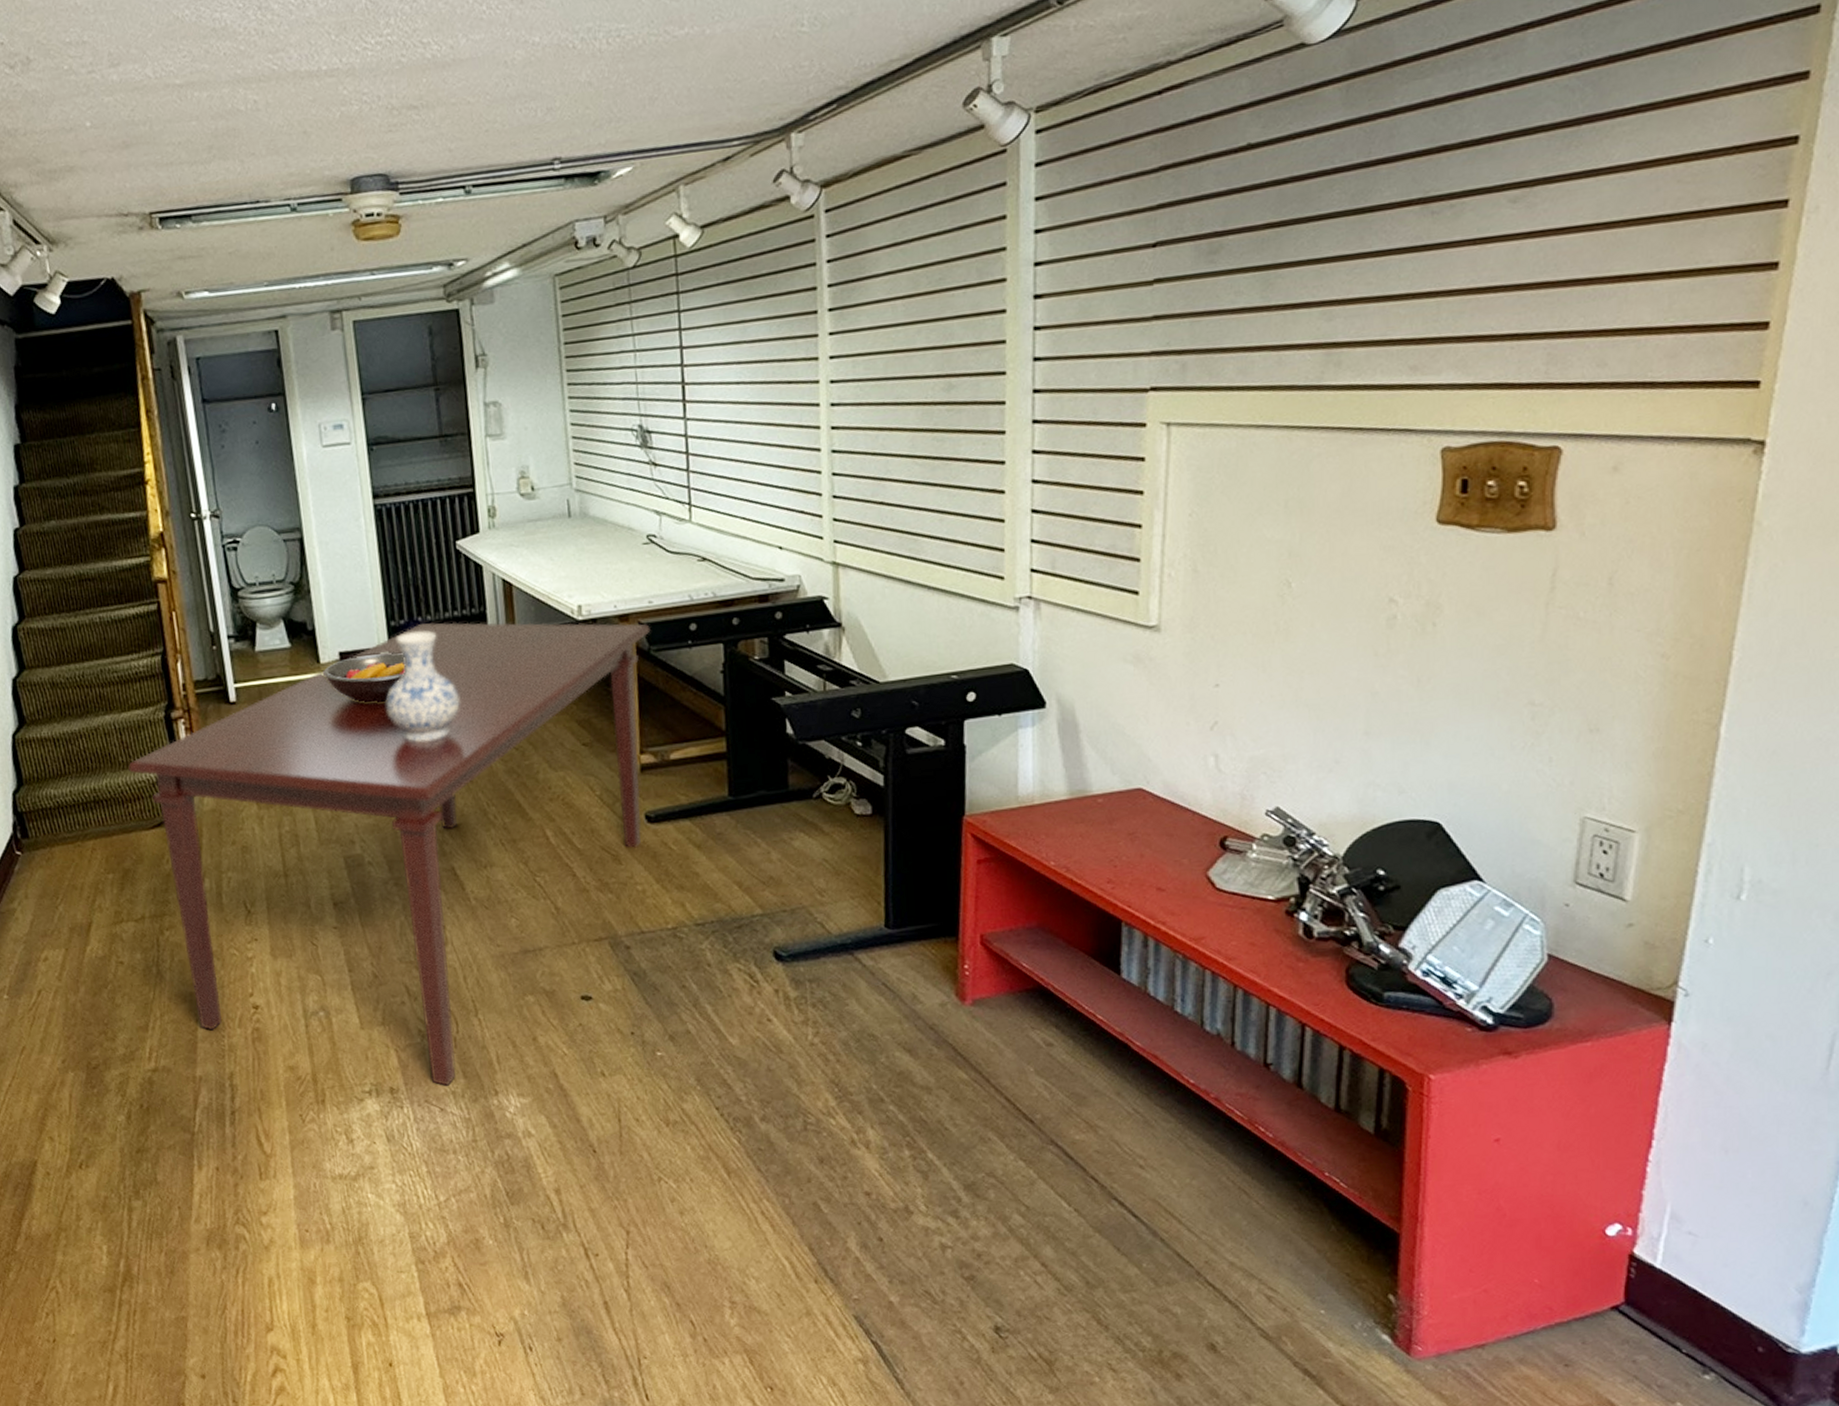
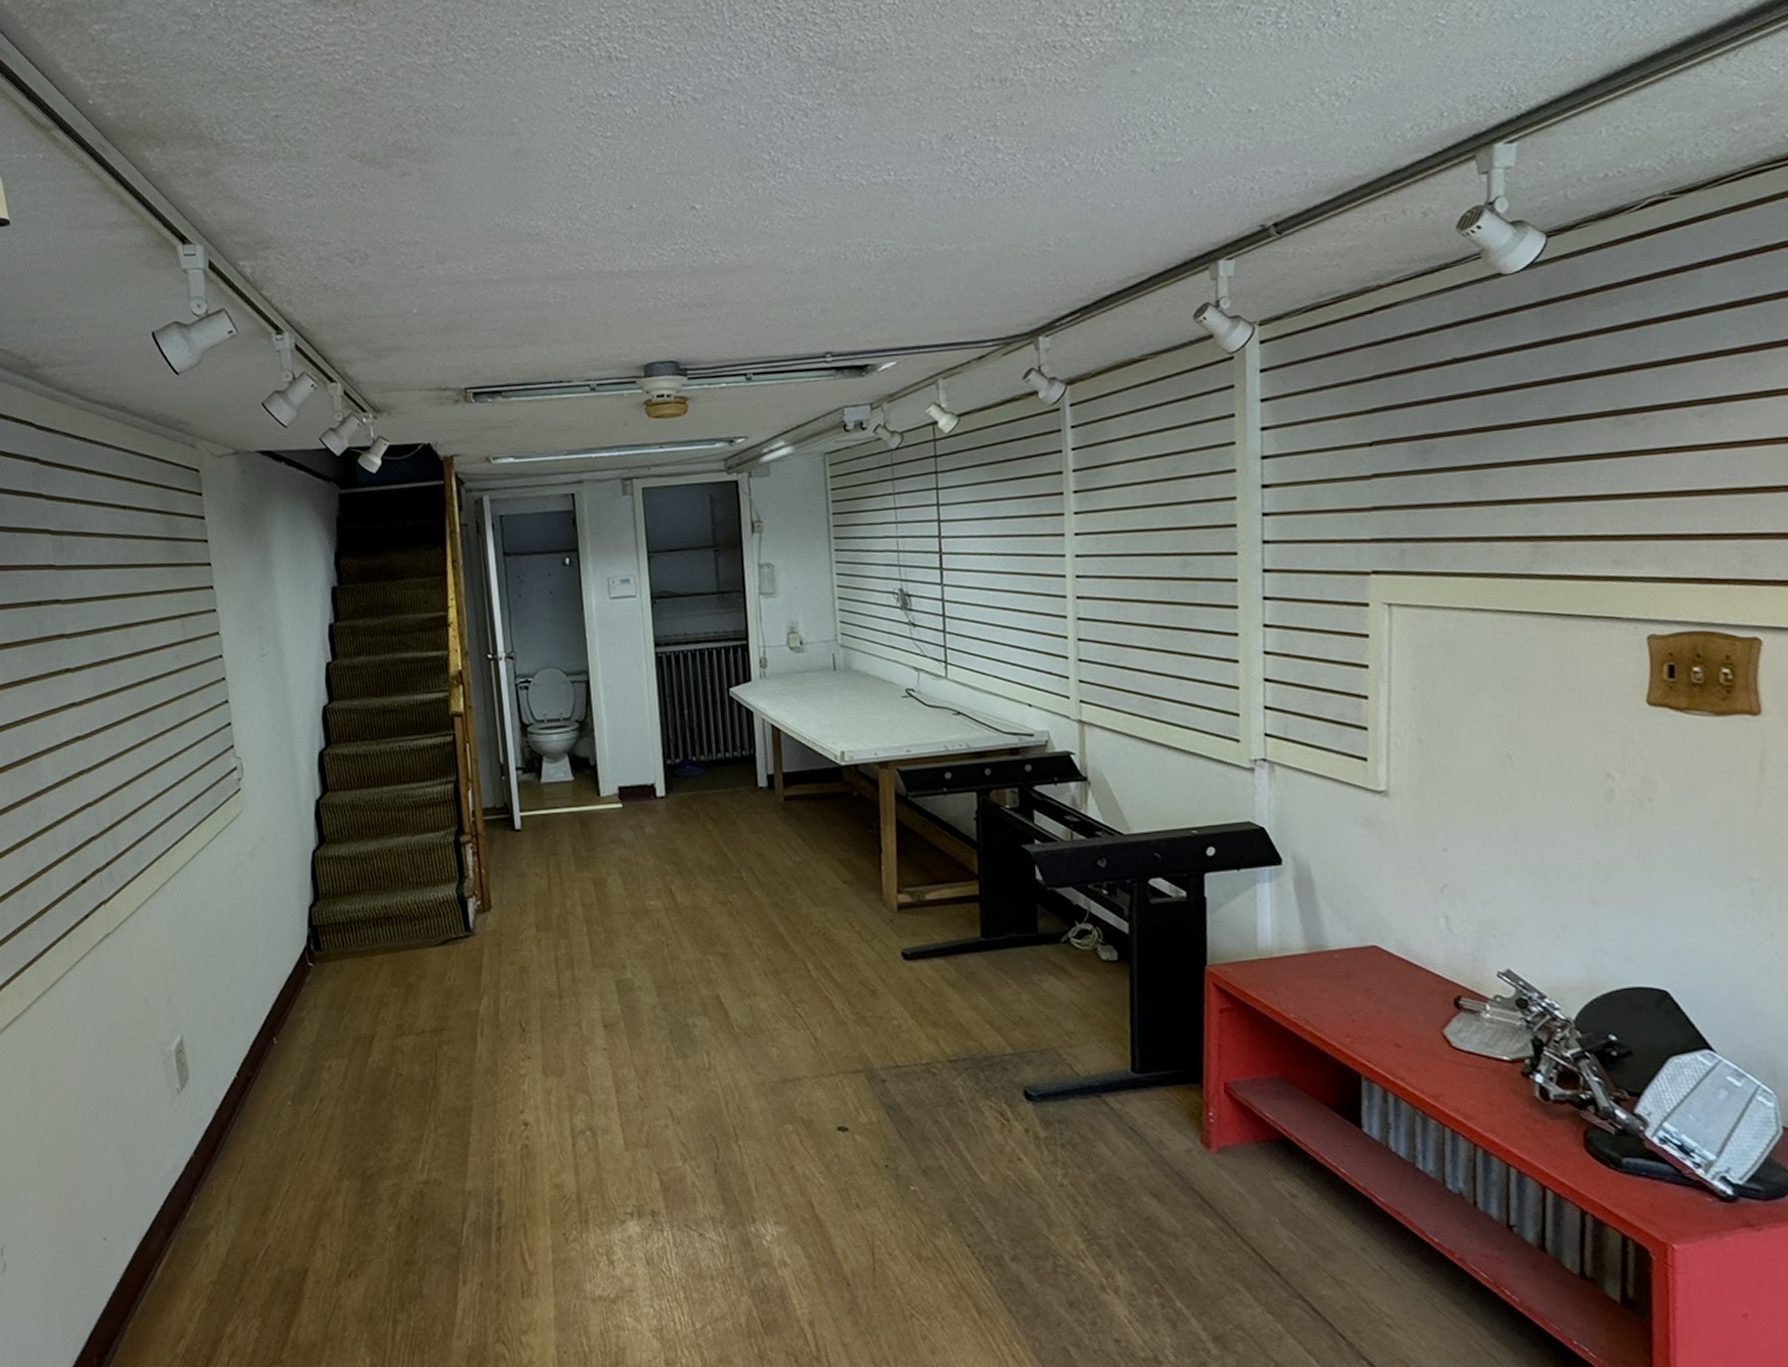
dining table: present [128,622,651,1086] -> none [418,762,908,1211]
fruit bowl: present [323,652,406,703] -> none [603,789,680,835]
vase: present [386,631,460,743] -> none [660,770,729,874]

